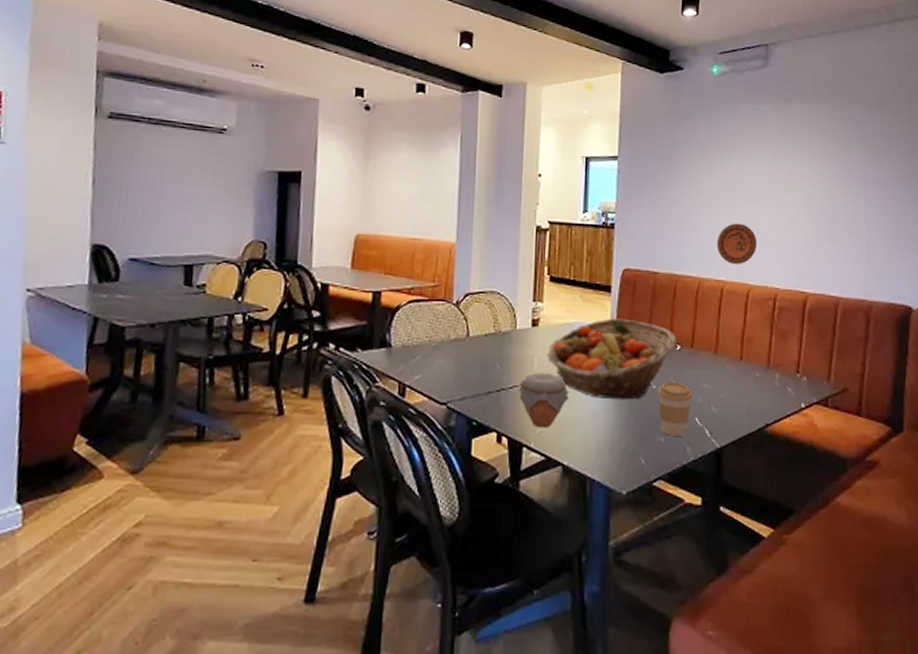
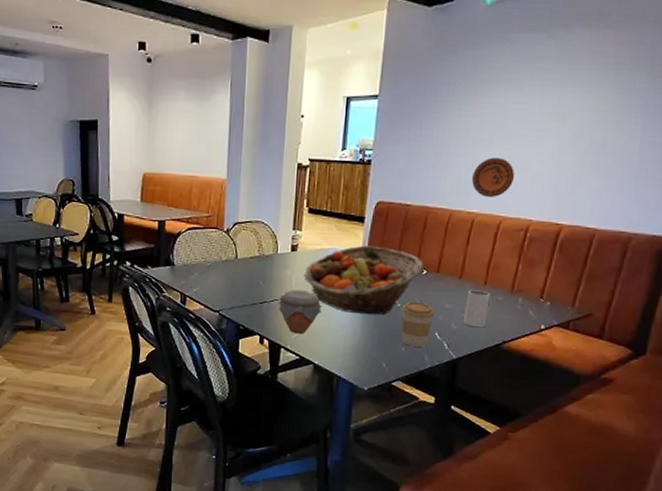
mug: none [724,366,749,410] -> present [464,290,492,328]

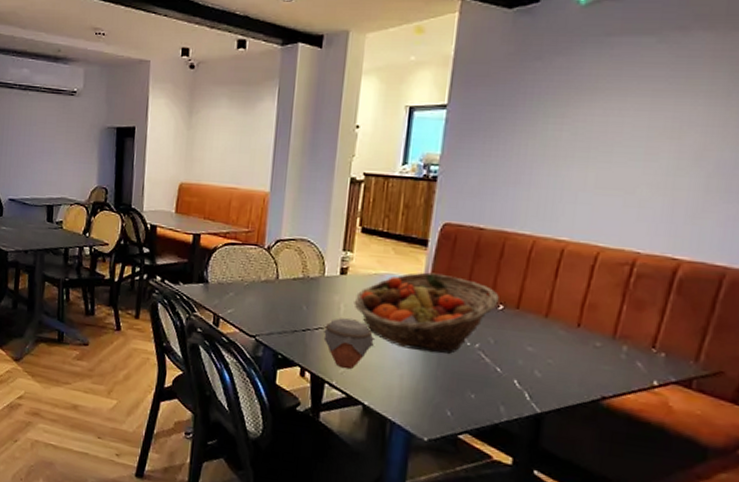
coffee cup: present [401,301,434,347] -> none [471,340,513,396]
mug: present [464,290,492,328] -> none [550,331,587,379]
decorative plate: present [471,157,515,198] -> none [560,177,617,225]

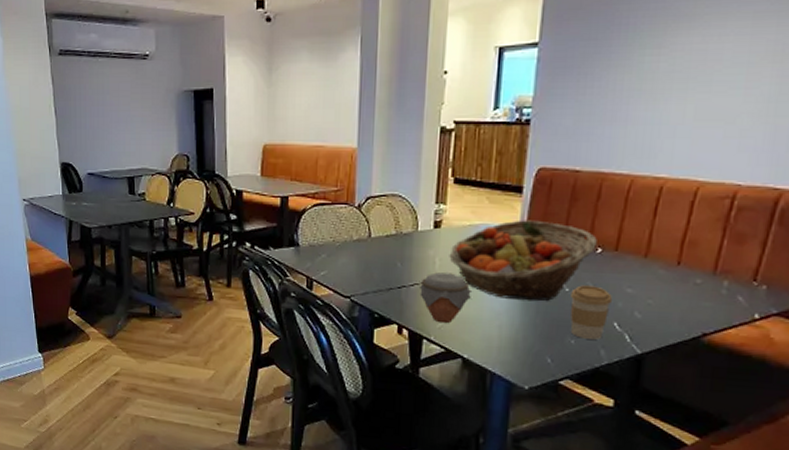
coffee cup: none [471,340,513,396] -> present [570,285,612,340]

